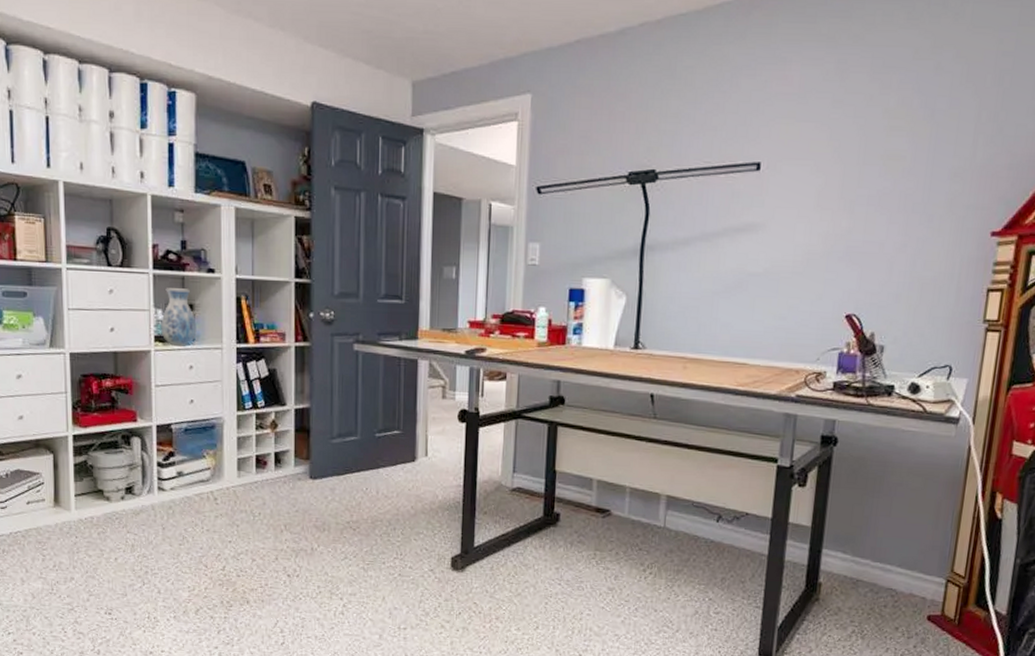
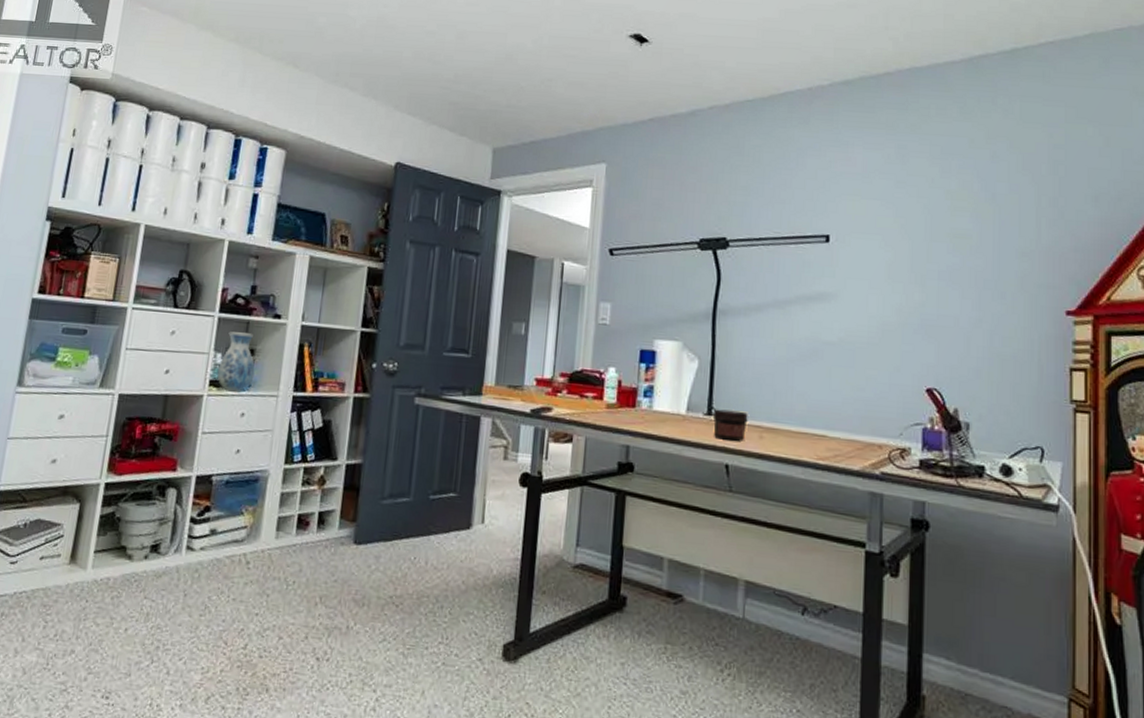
jar: none [639,343,673,372] -> present [712,409,748,441]

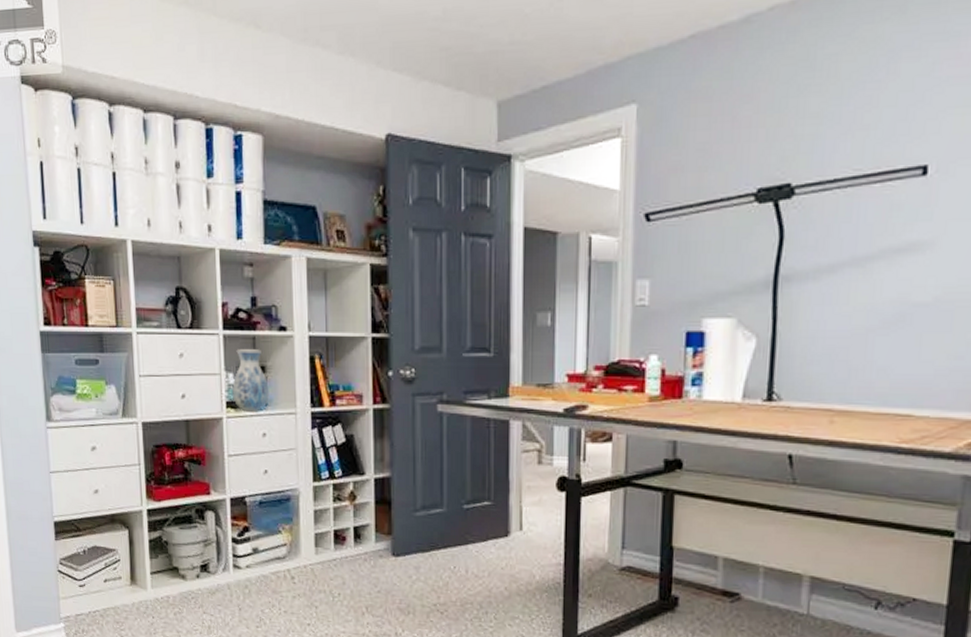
jar: present [712,409,748,441] -> none [773,393,816,428]

